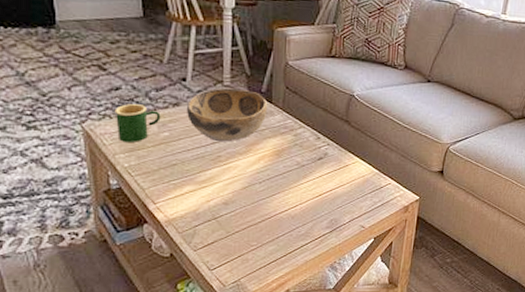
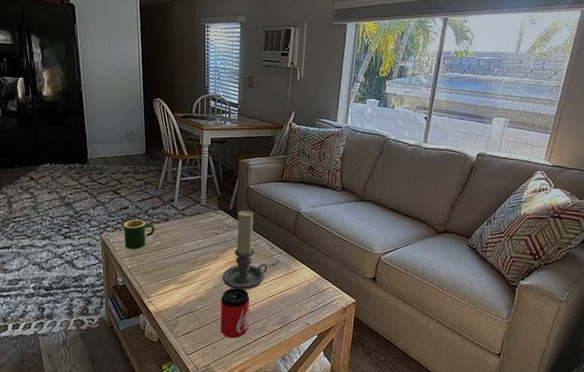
decorative bowl: present [187,88,268,142] -> none [174,207,234,250]
can: none [253,188,290,248] -> present [220,288,250,339]
candle holder: none [255,92,313,189] -> present [222,210,268,290]

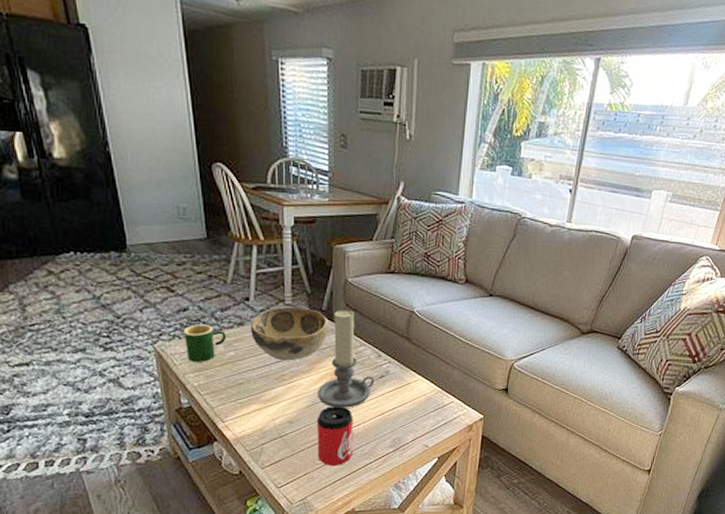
decorative bowl: none [174,207,234,250] -> present [251,306,329,361]

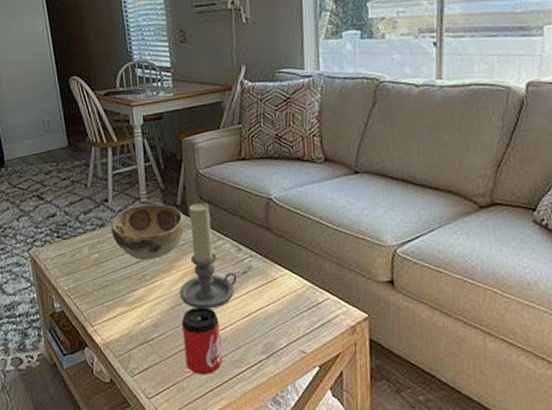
mug: present [183,324,226,362] -> none [53,228,90,266]

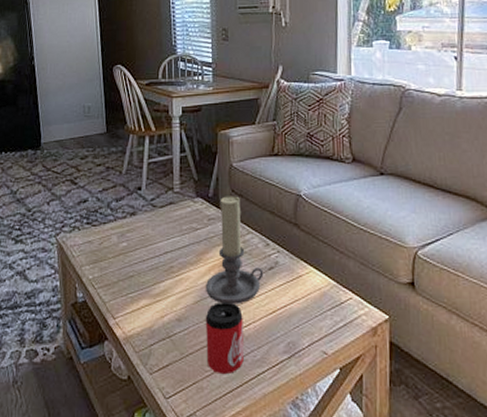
decorative bowl: present [111,204,185,261] -> none [142,194,215,252]

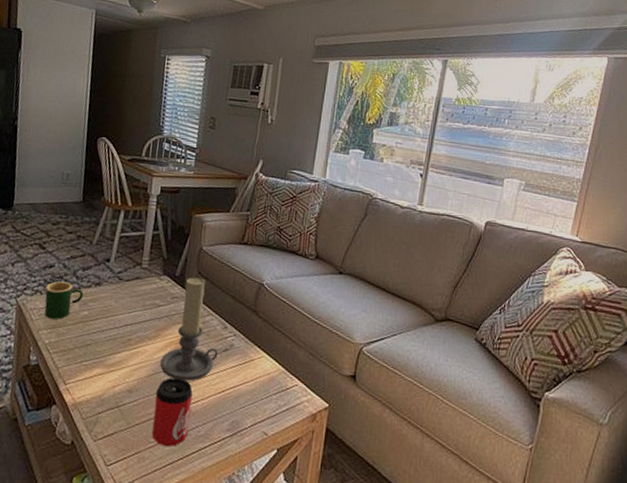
mug: none [82,215,120,254] -> present [44,281,84,319]

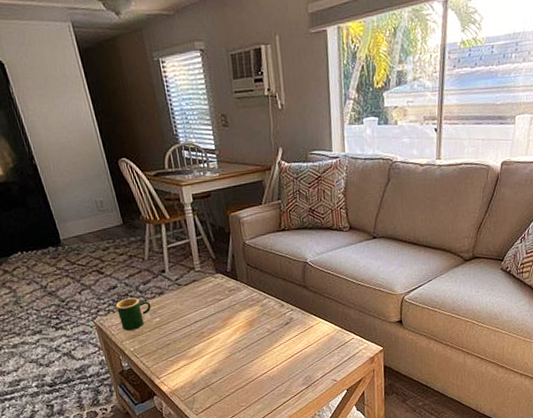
can: present [152,378,193,447] -> none [237,354,271,407]
candle holder: present [160,277,218,382] -> none [233,268,281,356]

